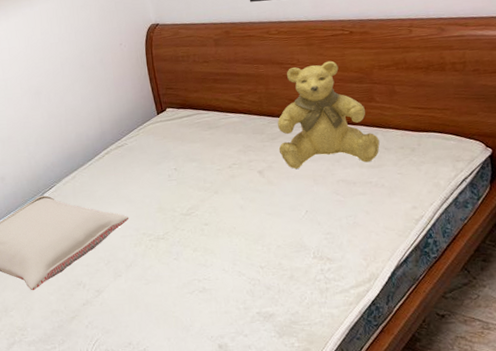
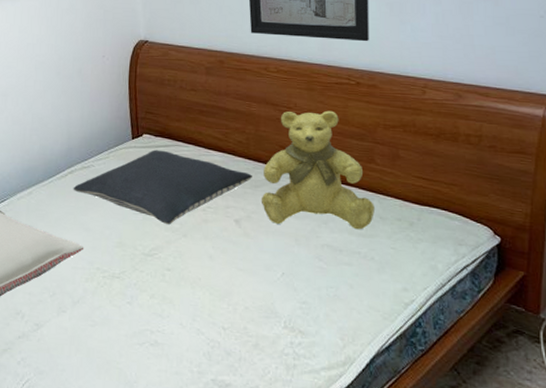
pillow: none [111,120,269,186] -> present [73,149,252,225]

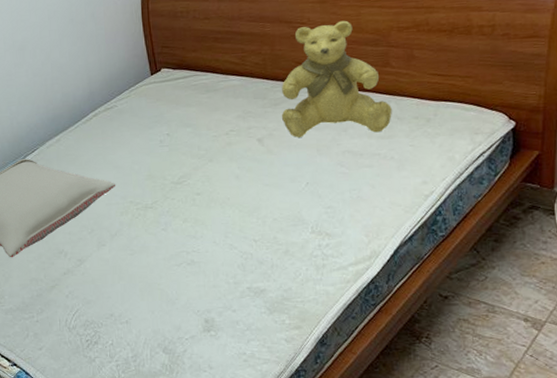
pillow: present [73,149,252,225] -> none [99,82,271,153]

